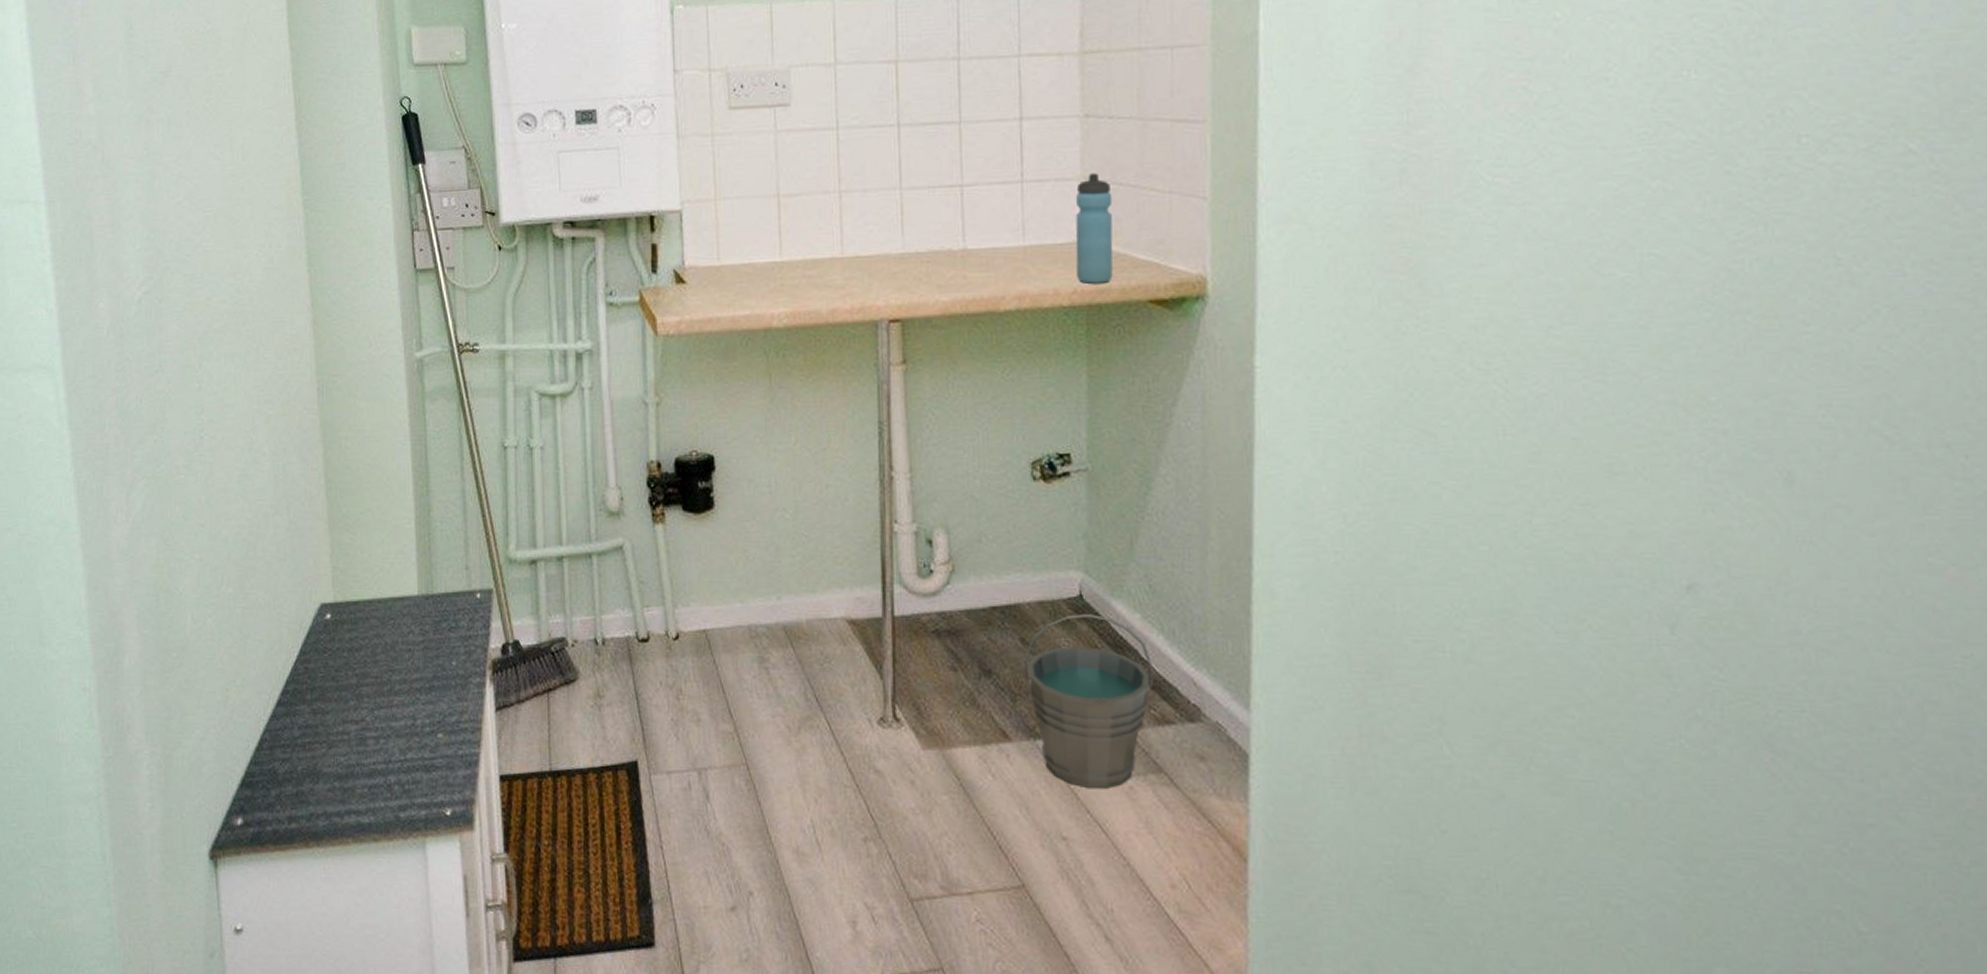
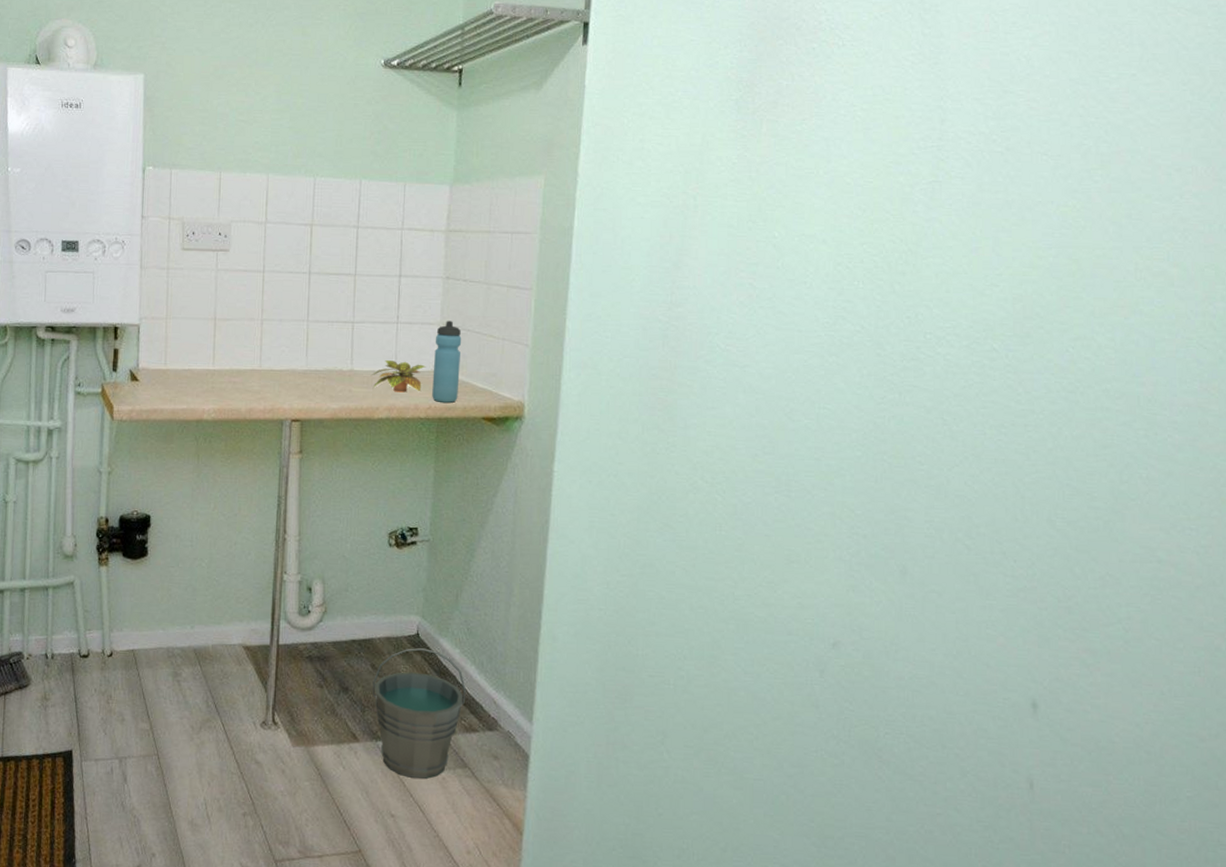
plant: none [990,232,1067,274] -> present [370,360,427,393]

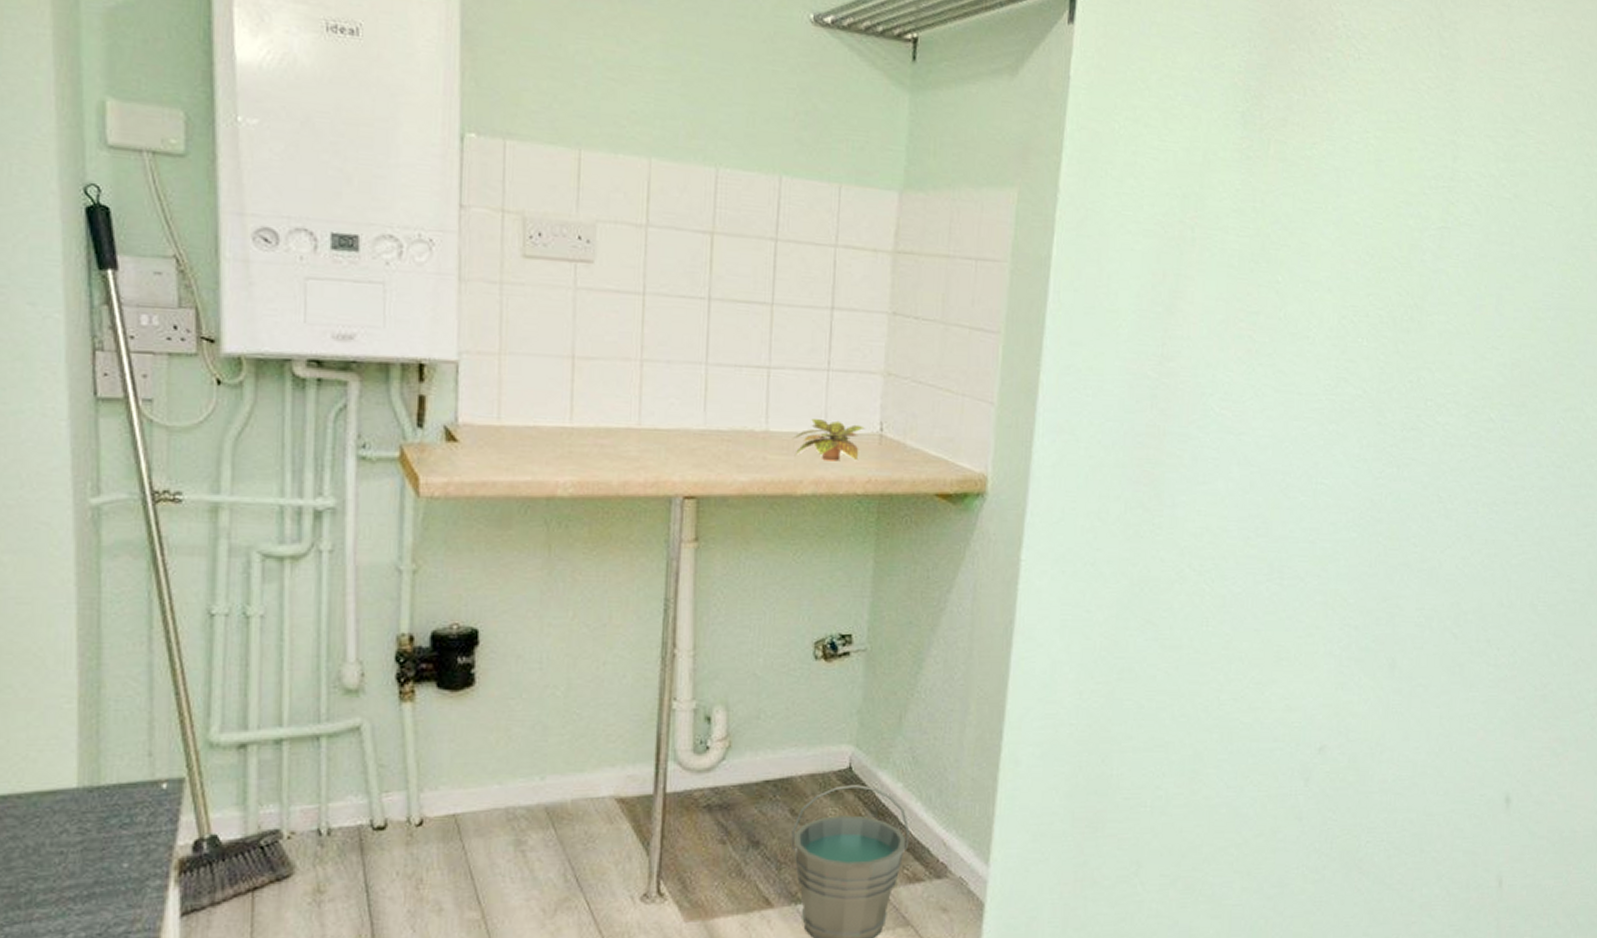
water bottle: present [432,321,462,403] -> none [872,369,911,475]

